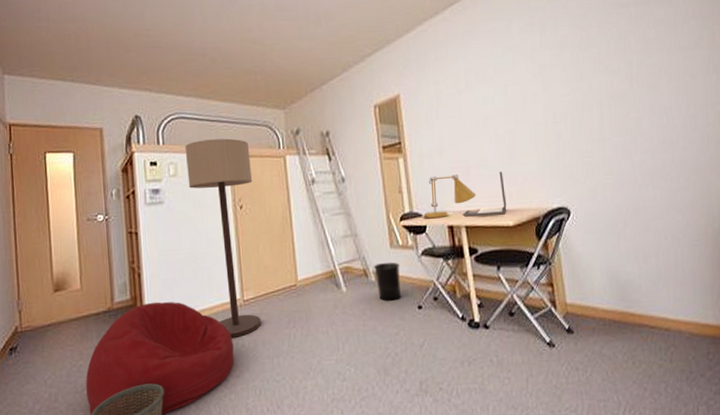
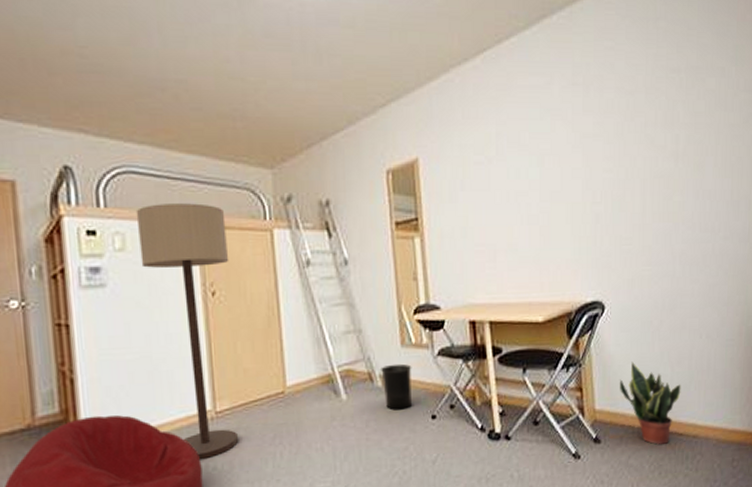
table lamp: present [424,174,476,218] -> none [442,260,503,311]
laptop: present [462,172,507,218] -> none [486,258,537,312]
potted plant: none [589,260,650,336] -> present [620,361,681,445]

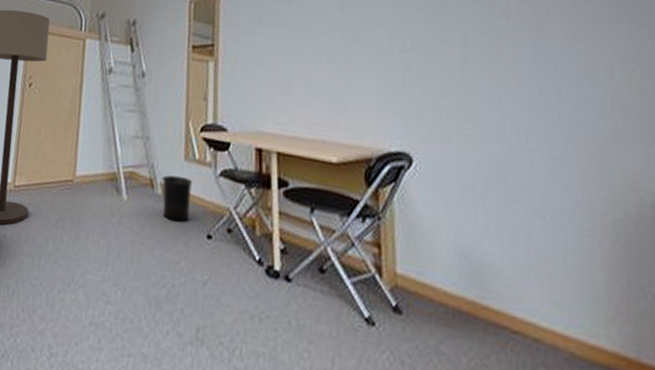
potted plant: present [620,361,681,445] -> none [429,227,515,339]

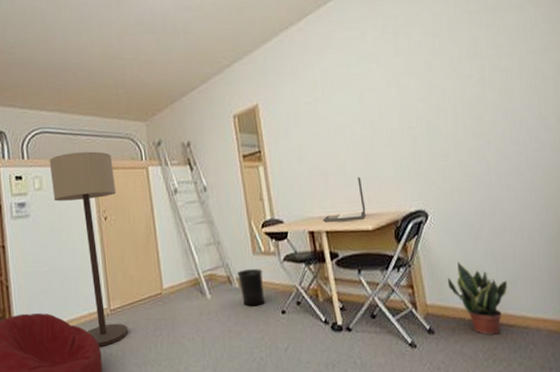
laptop: none [274,96,332,149] -> present [322,177,366,223]
potted plant: none [429,227,515,339] -> present [448,261,508,335]

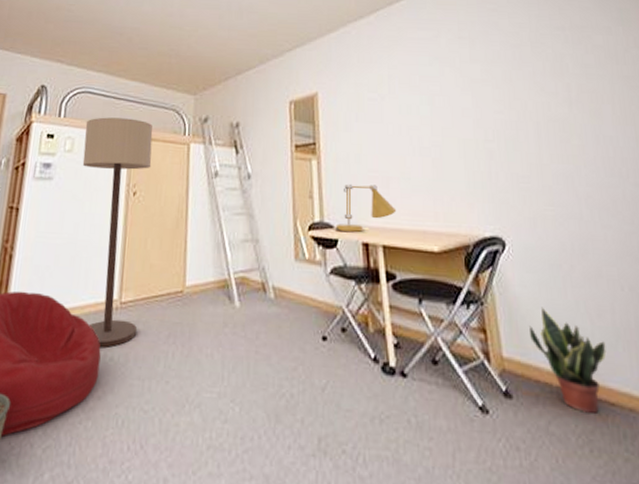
waste bin: present [236,268,264,307] -> none [273,277,305,326]
table lamp: none [285,181,336,225] -> present [336,183,397,232]
laptop: present [322,177,366,223] -> none [379,188,431,239]

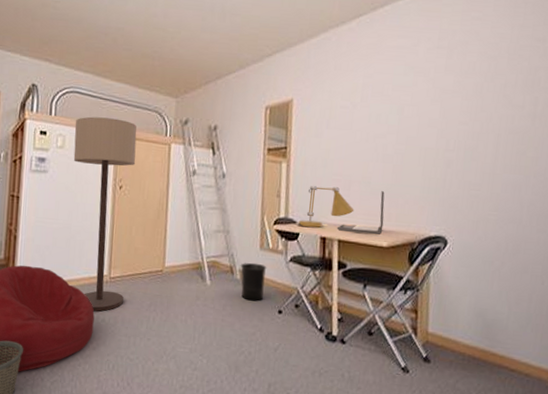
waste bin: none [273,277,305,326] -> present [240,262,267,301]
laptop: none [379,188,431,239] -> present [336,191,385,235]
potted plant: present [530,307,607,413] -> none [454,295,518,376]

